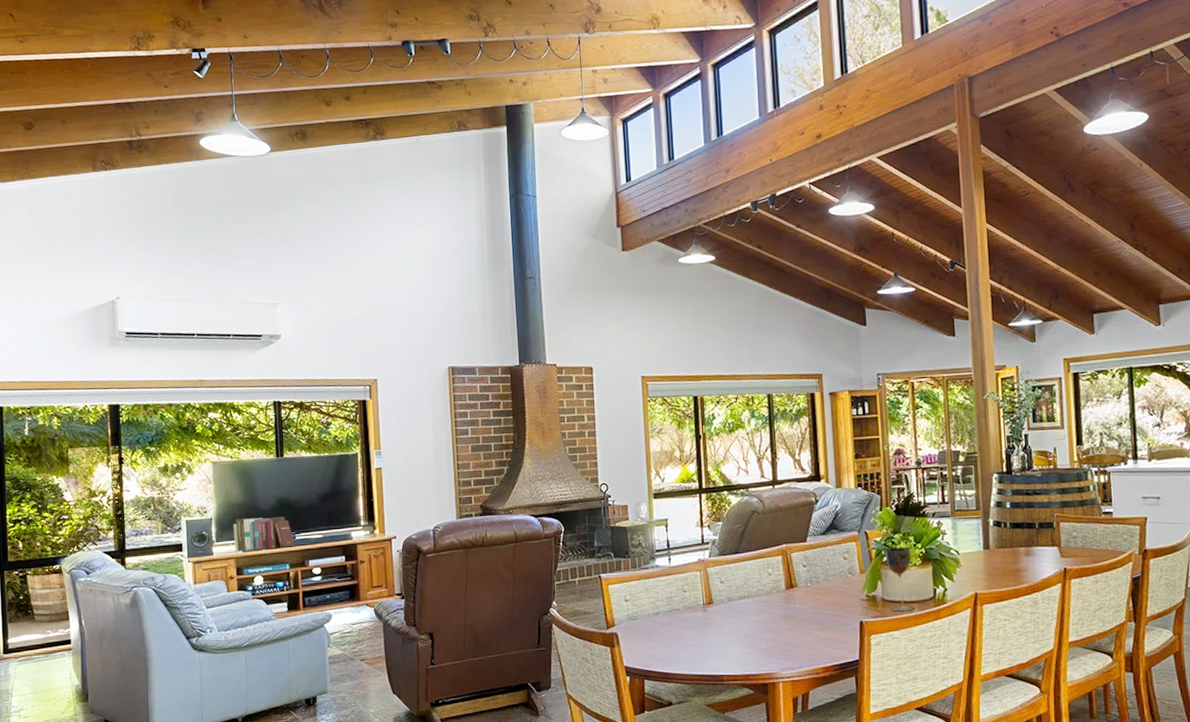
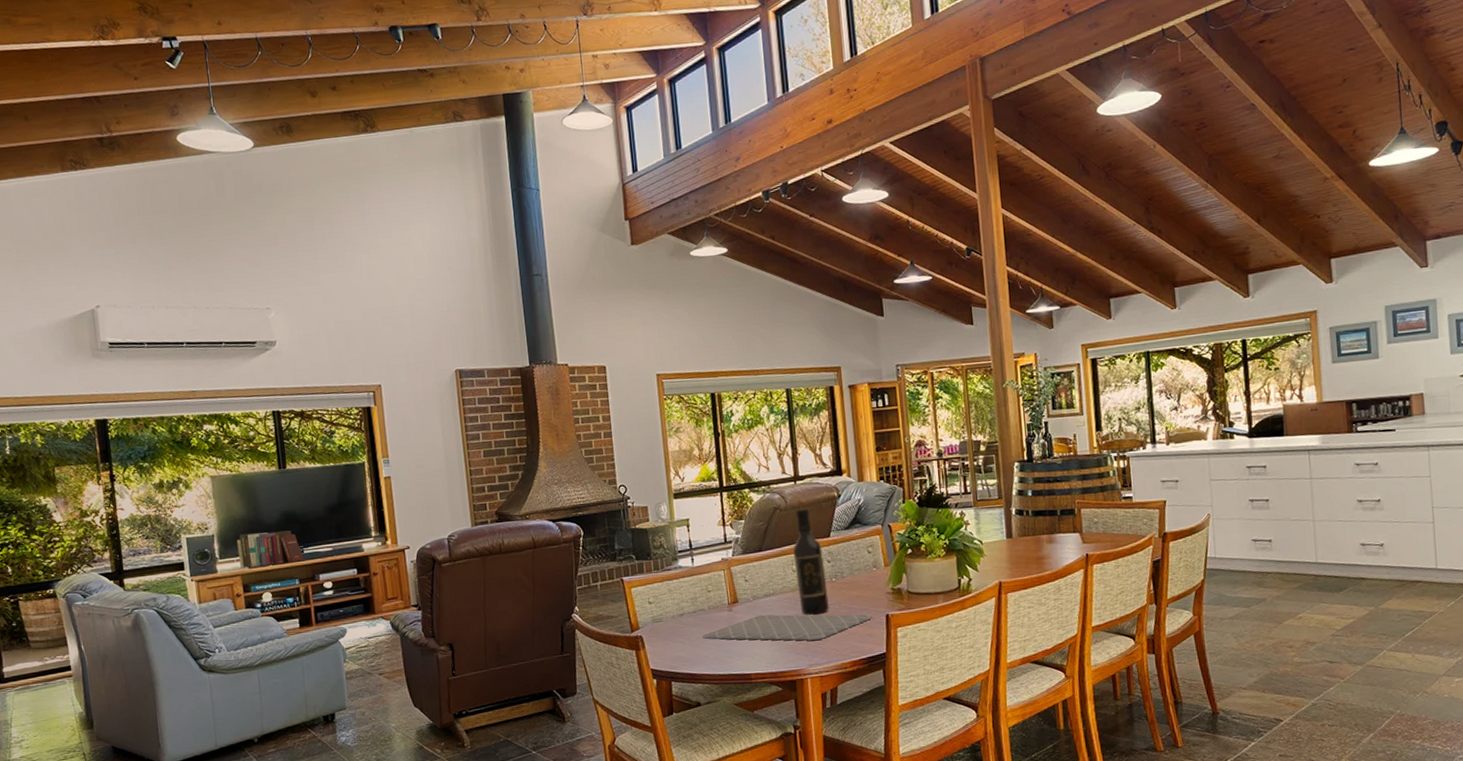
placemat: none [676,616,845,645] -> present [702,614,872,641]
wine bottle: none [769,512,803,619] -> present [793,508,829,615]
wineglass: present [885,546,914,612] -> none [909,538,940,604]

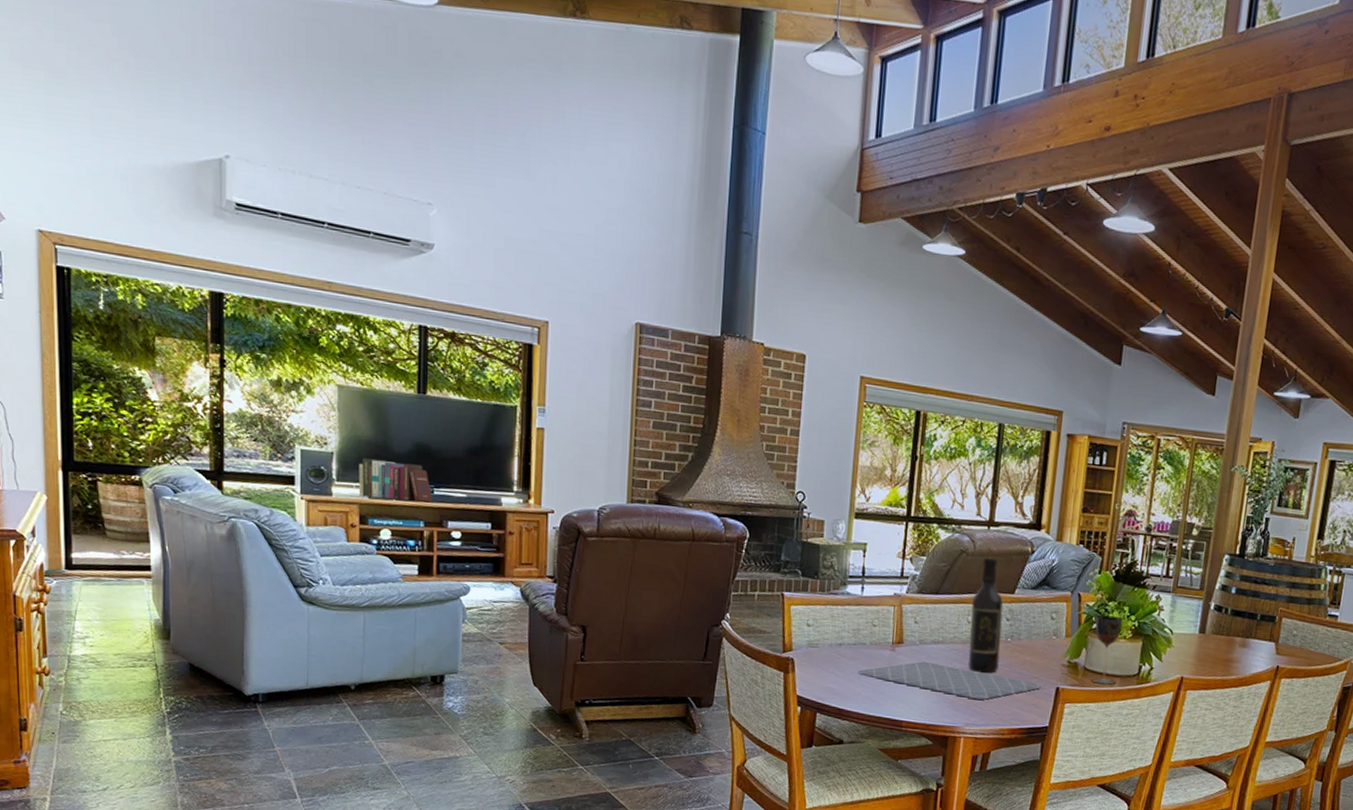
wineglass: none [909,538,940,604] -> present [1091,615,1123,685]

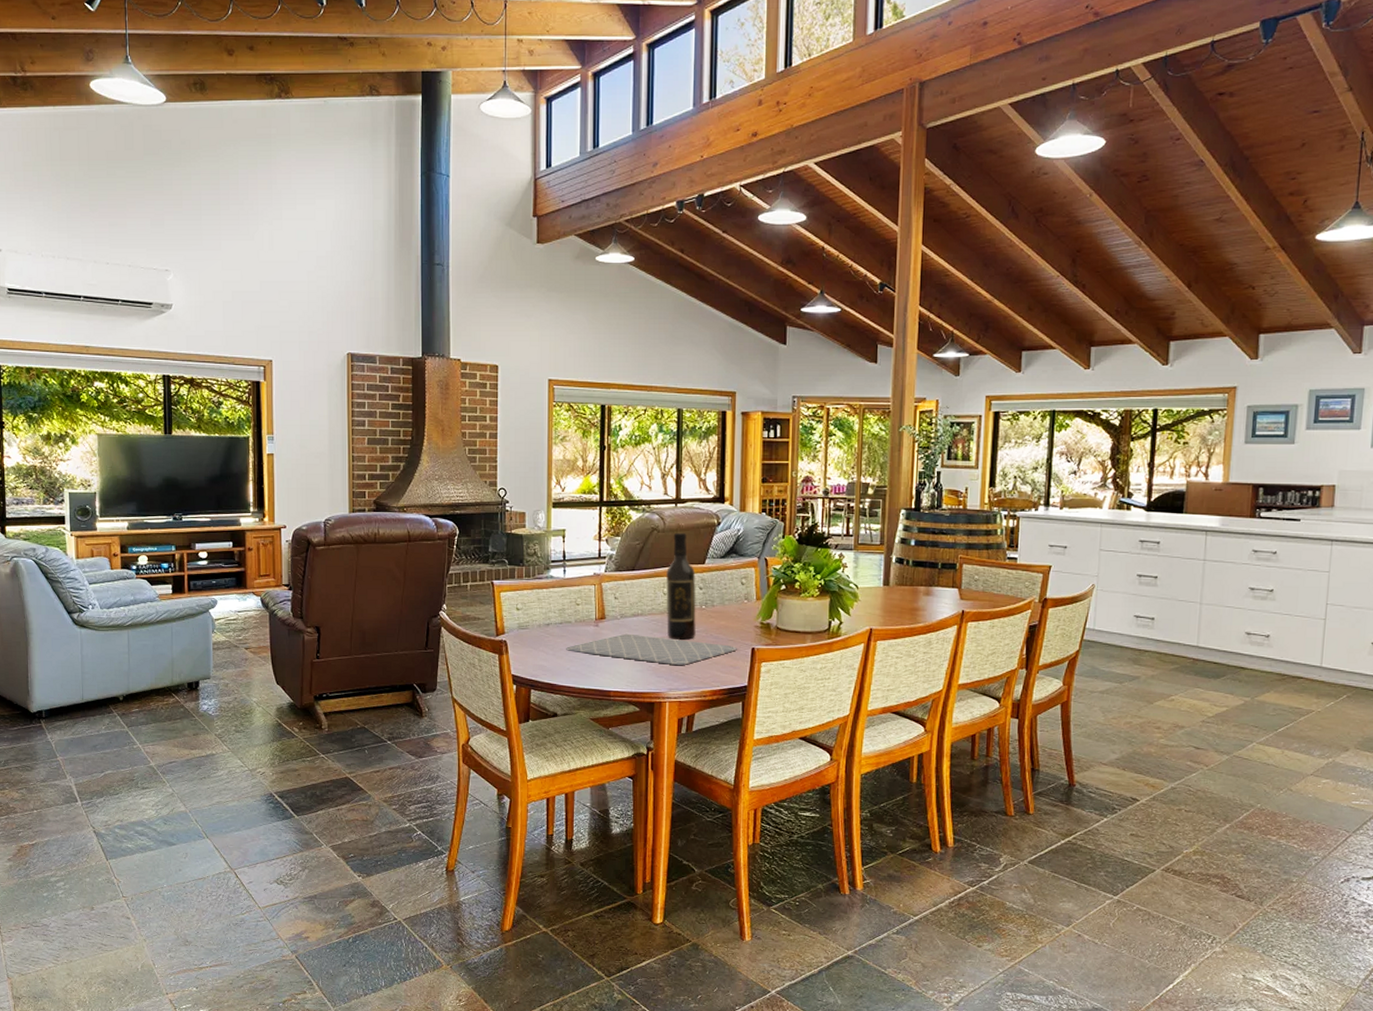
books: present [358,457,433,503] -> none [118,494,182,530]
wineglass: present [1091,615,1123,685] -> none [783,576,810,642]

